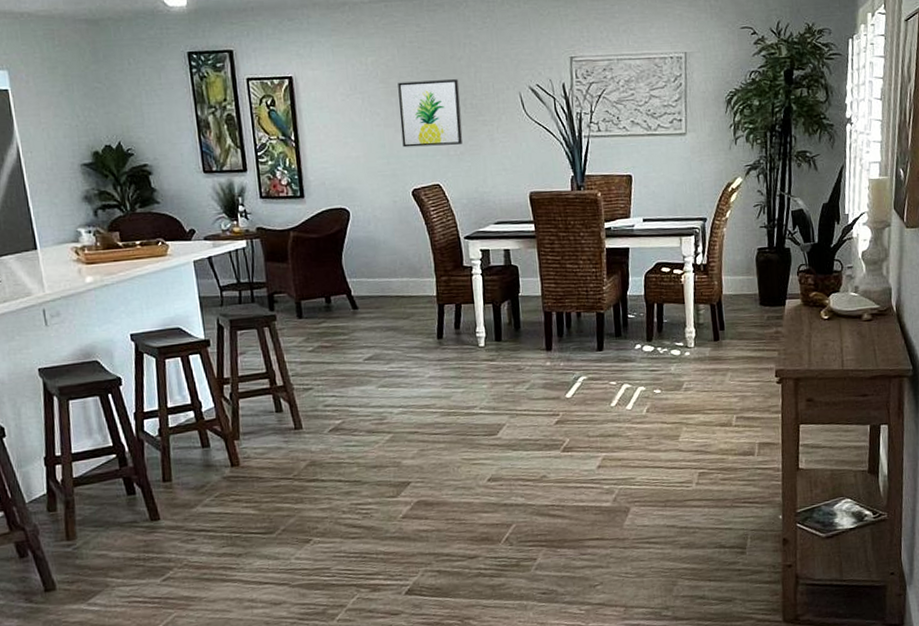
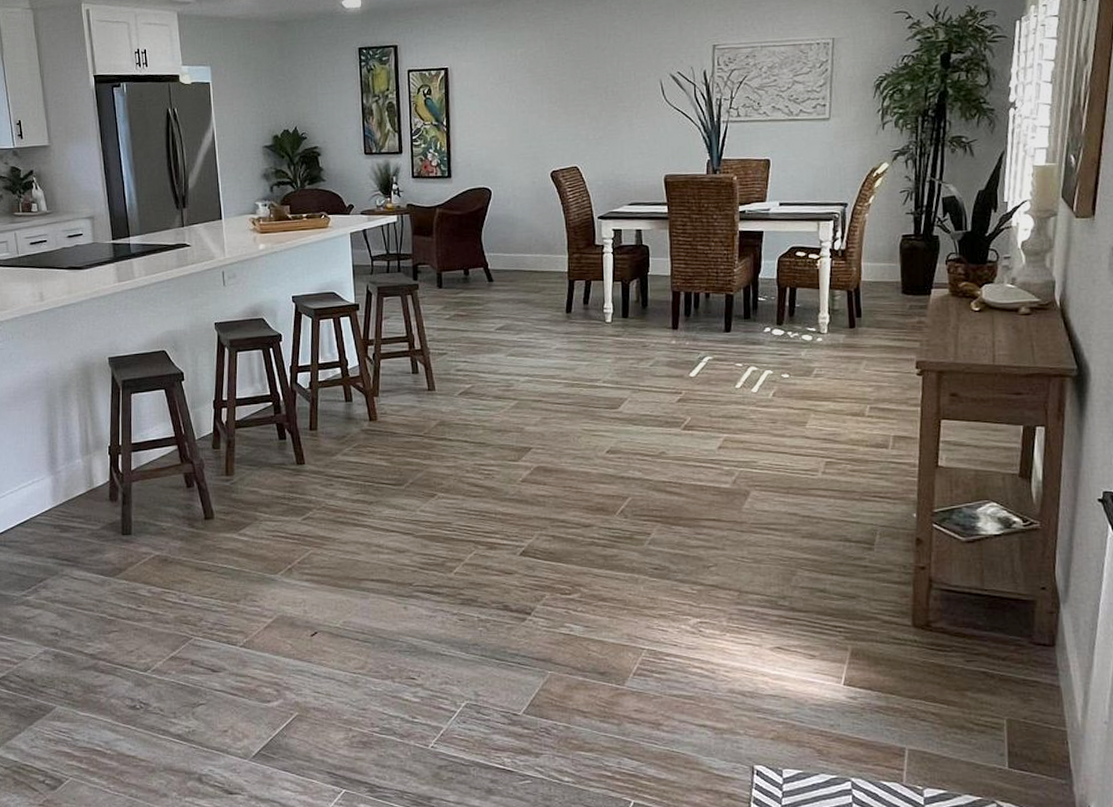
wall art: present [398,79,463,148] -> none [543,68,603,132]

